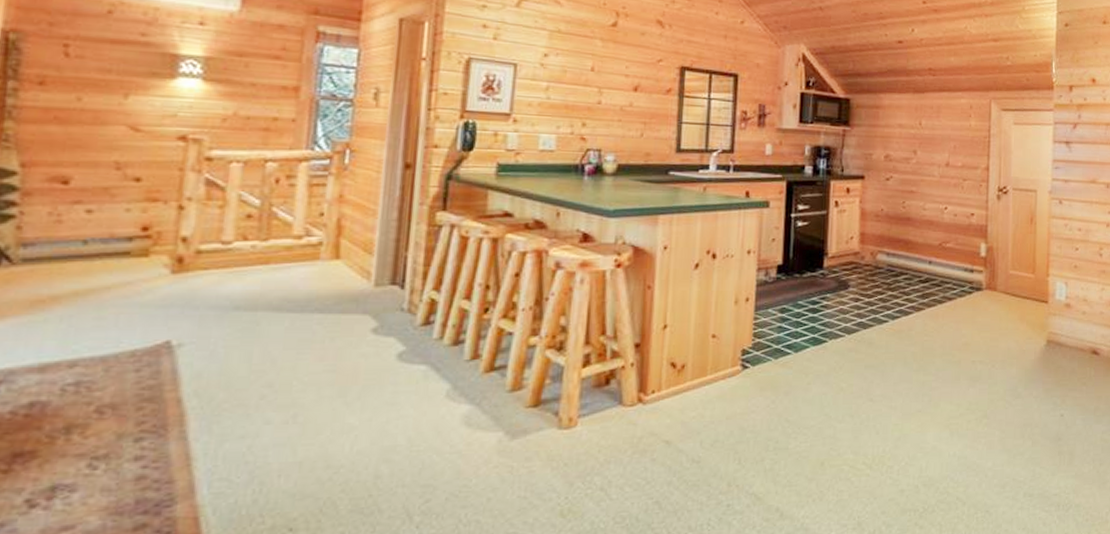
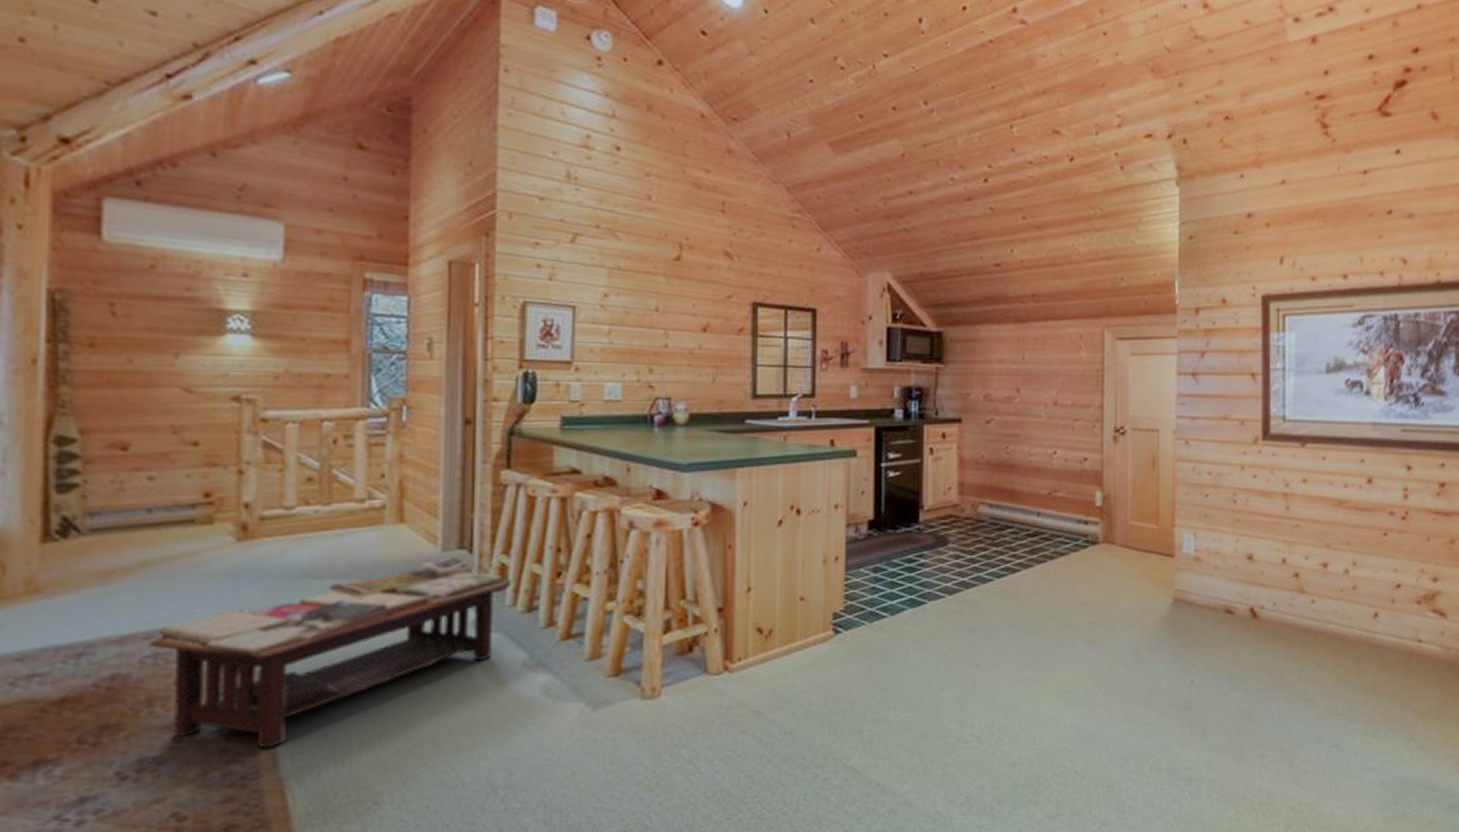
coffee table: none [71,291,440,476] -> present [148,556,511,749]

